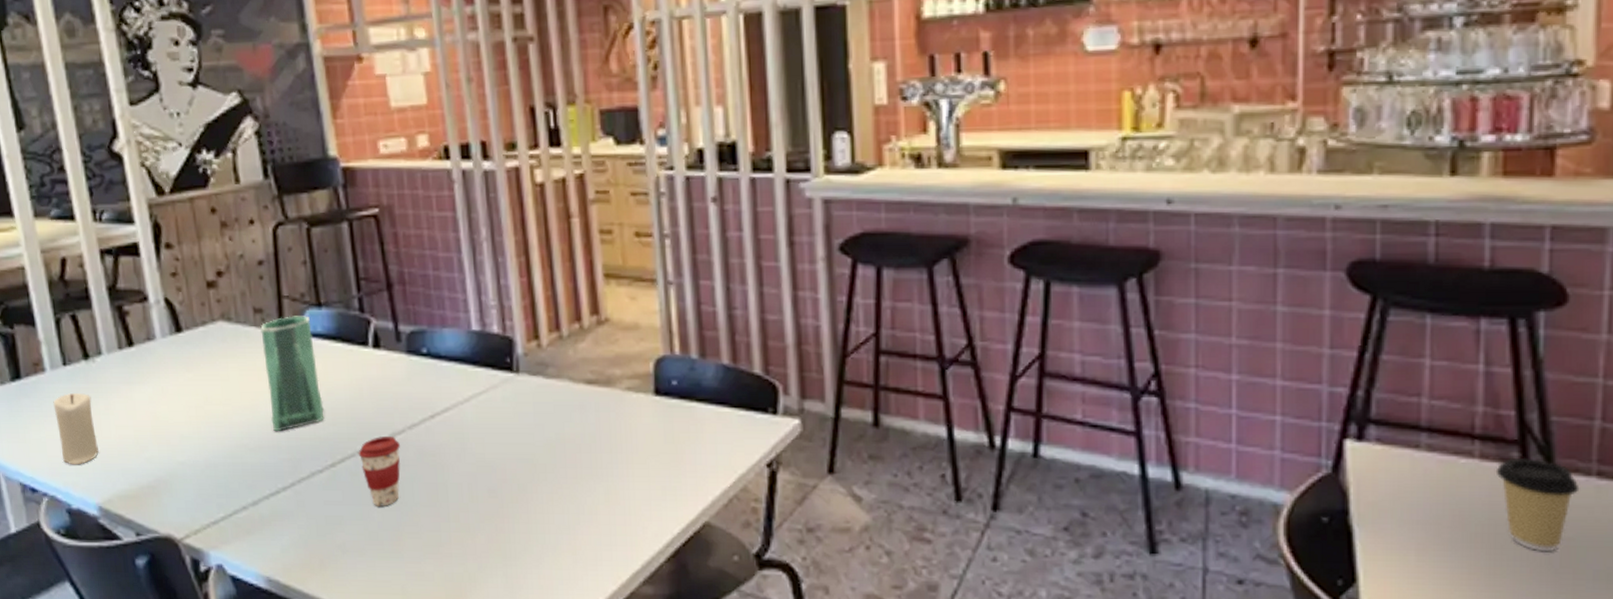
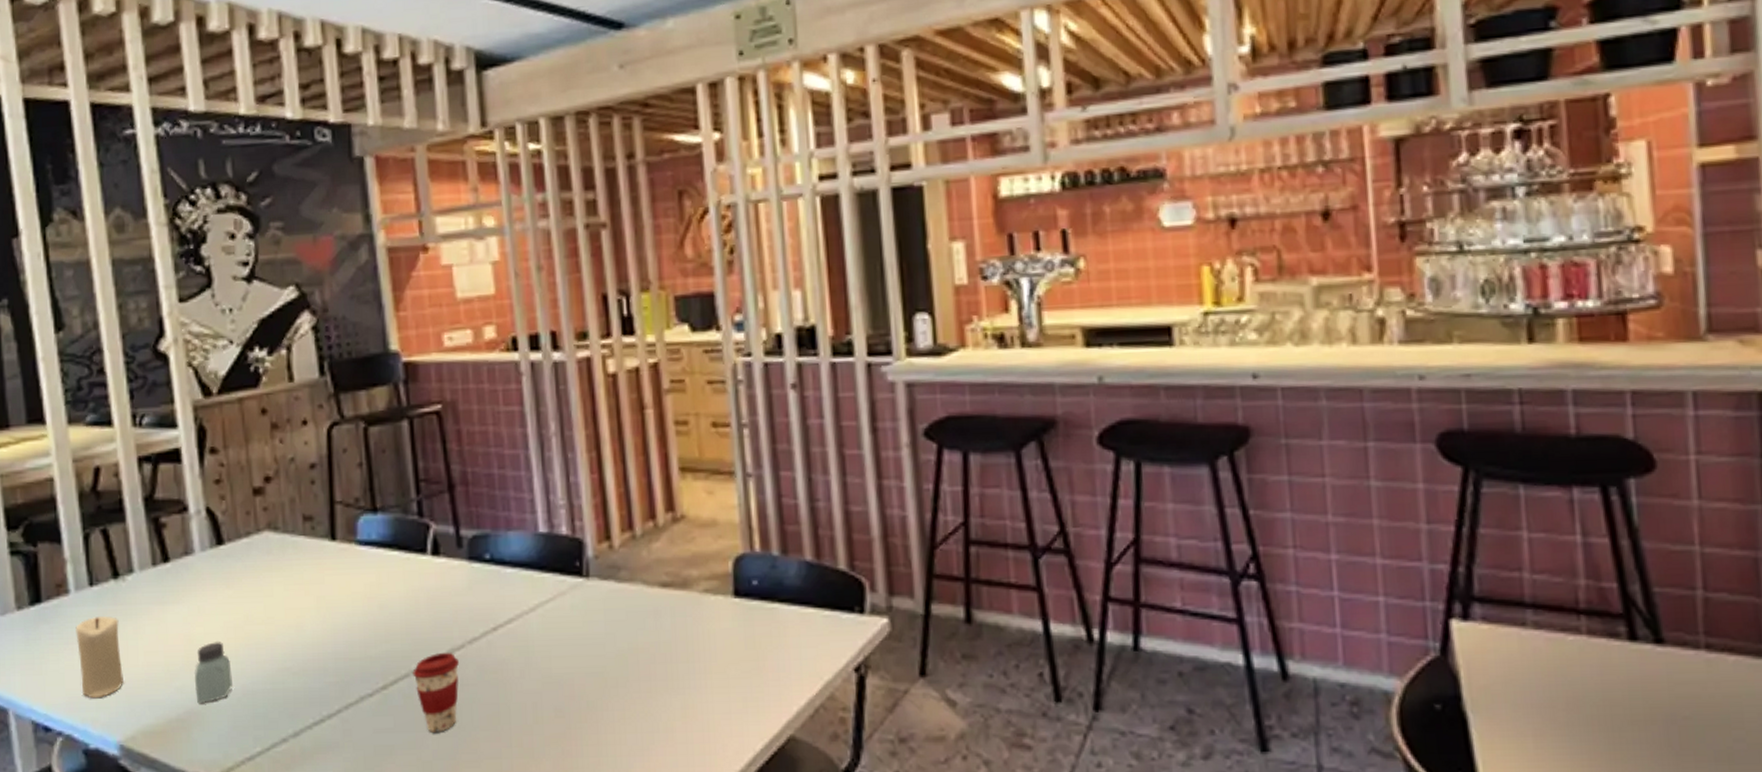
saltshaker: none [161,419,196,474] -> present [195,642,232,704]
vase: present [259,316,324,431] -> none [309,522,377,651]
coffee cup: present [1495,457,1580,551] -> none [1604,632,1690,732]

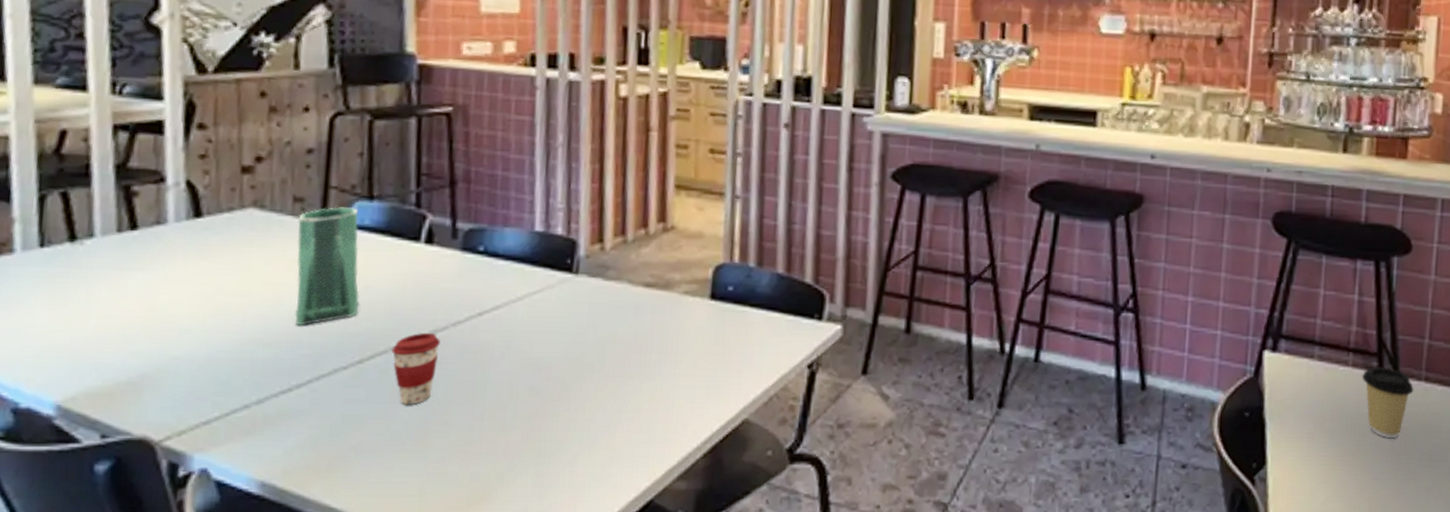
candle: present [75,615,123,699] -> none [16,277,71,359]
saltshaker: present [195,642,232,704] -> none [152,310,196,369]
vase: none [309,522,377,651] -> present [295,207,360,325]
coffee cup: none [1604,632,1690,732] -> present [1362,366,1414,438]

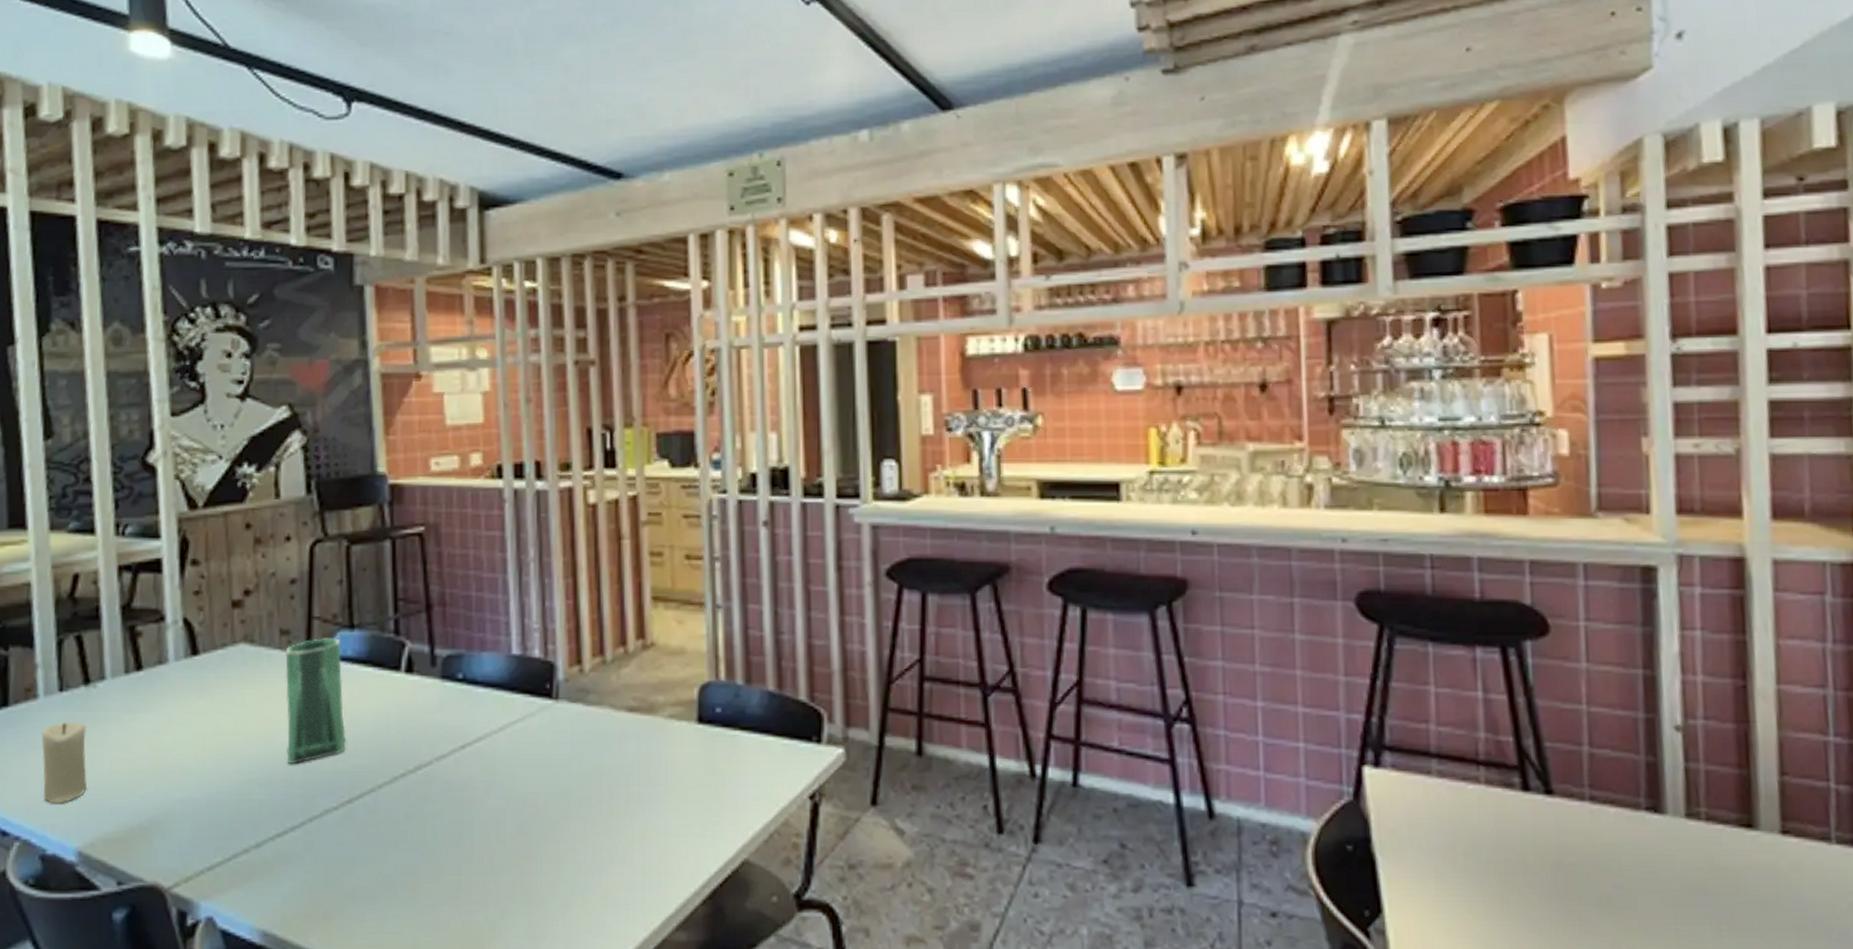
candle: none [16,277,71,359] -> present [41,721,87,804]
coffee cup: present [391,332,441,405] -> none [379,768,426,847]
coffee cup: present [1362,366,1414,438] -> none [1500,783,1576,877]

